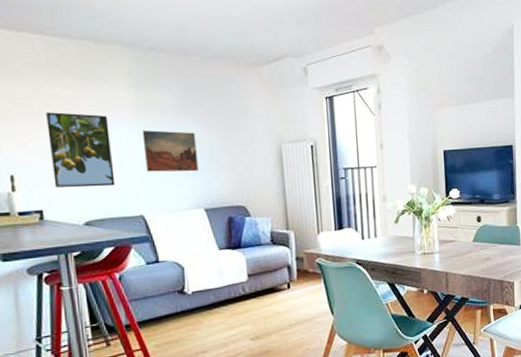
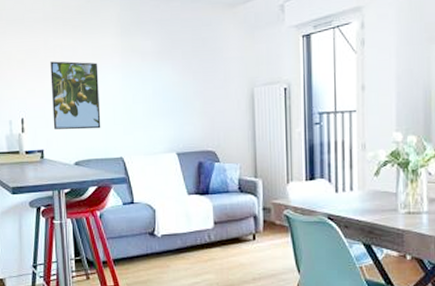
wall art: present [142,130,198,172] -> none [125,75,173,116]

